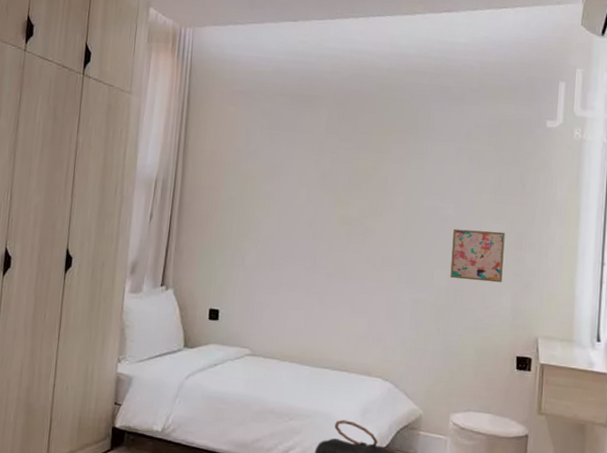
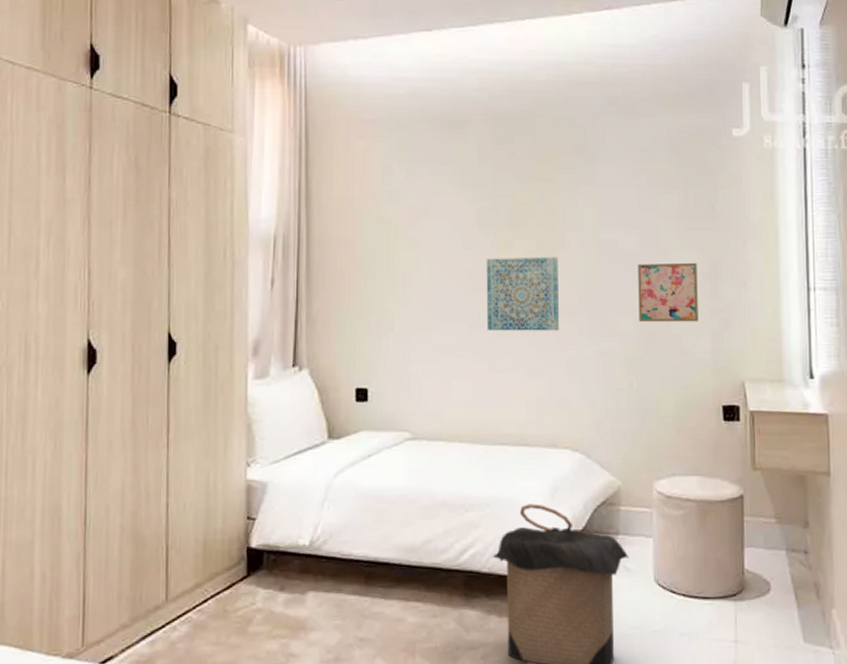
wall art: none [321,212,386,279] -> present [486,257,560,331]

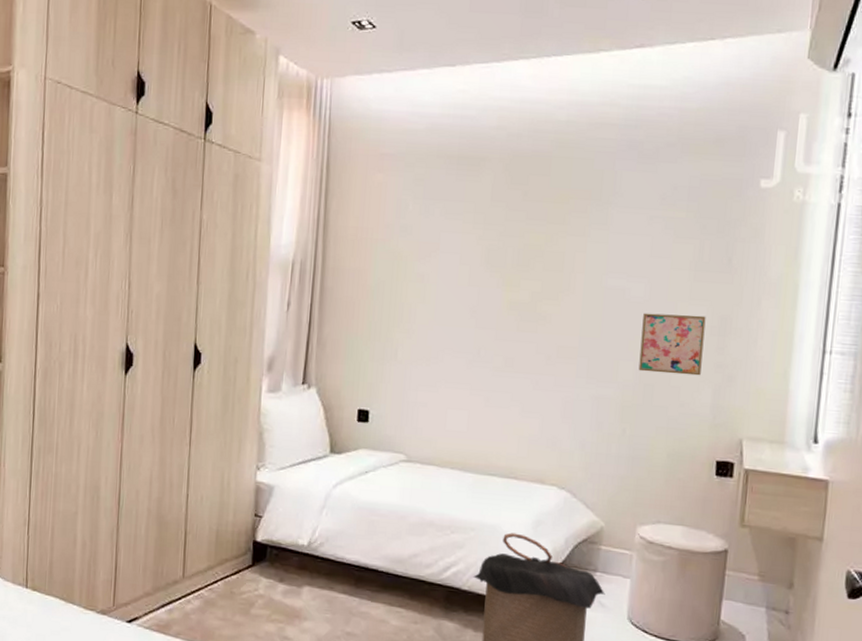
wall art: present [486,257,560,331] -> none [486,296,562,373]

